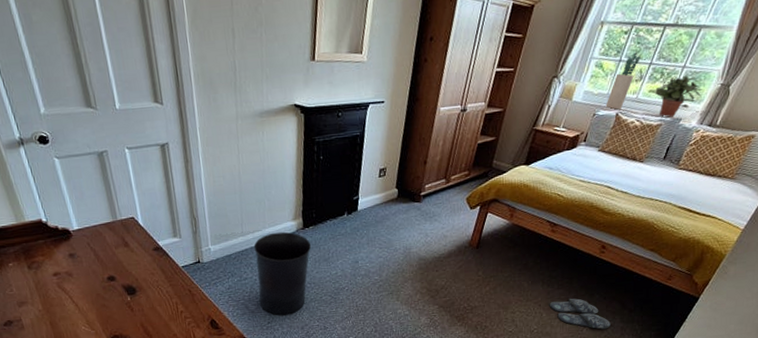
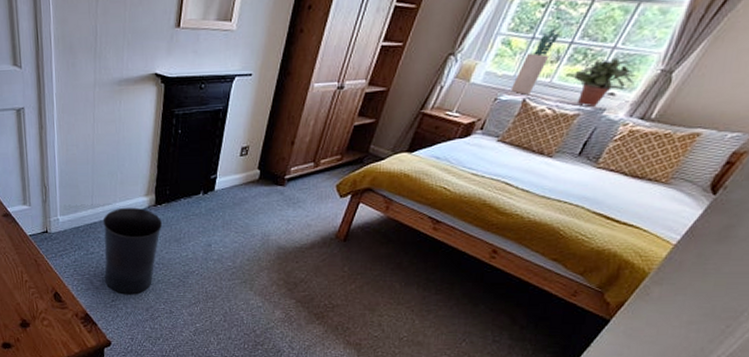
slippers: present [549,298,610,330] -> none [423,306,496,345]

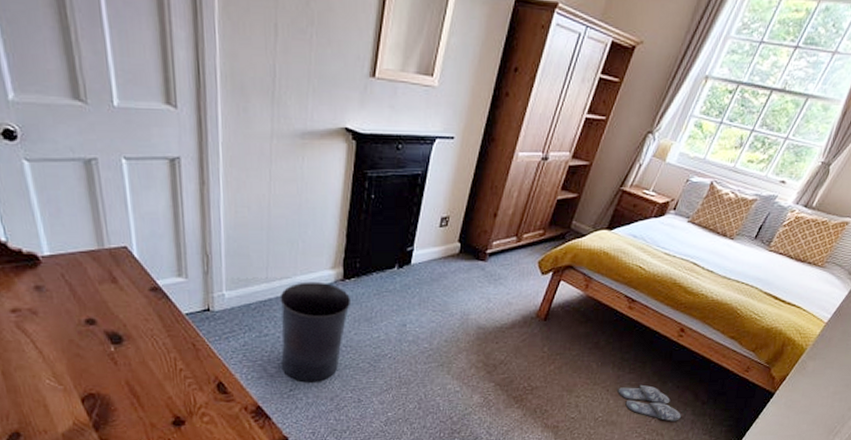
slippers: none [423,306,496,345] -> present [617,384,681,422]
vase: present [510,27,560,95] -> none [700,114,743,178]
potted plant: present [573,57,636,107] -> none [752,148,802,193]

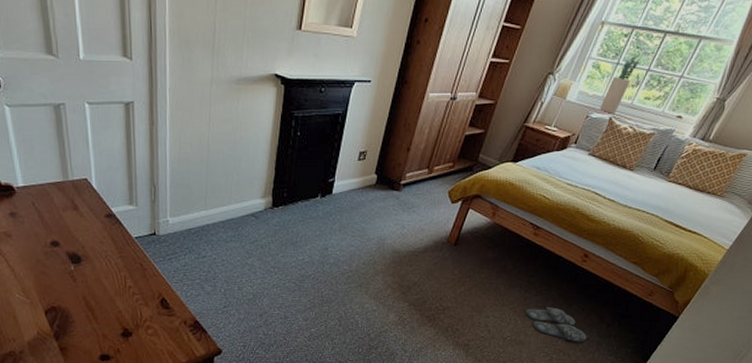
waste bin: present [280,281,352,383] -> none [216,209,279,300]
vase: none [700,114,743,178] -> present [599,55,639,114]

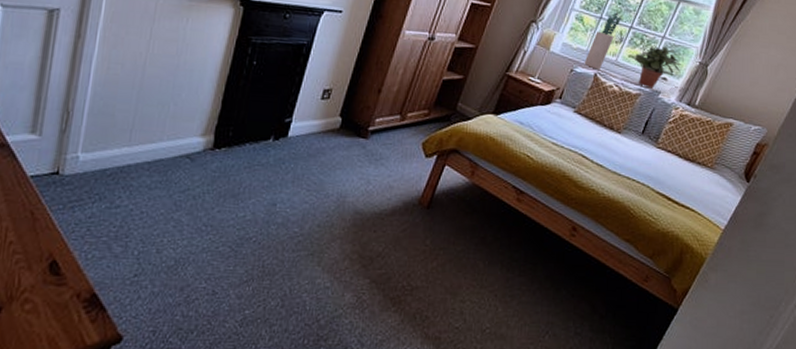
slippers: present [525,306,587,342] -> none [507,290,578,338]
potted plant: none [649,85,698,127] -> present [634,46,681,89]

